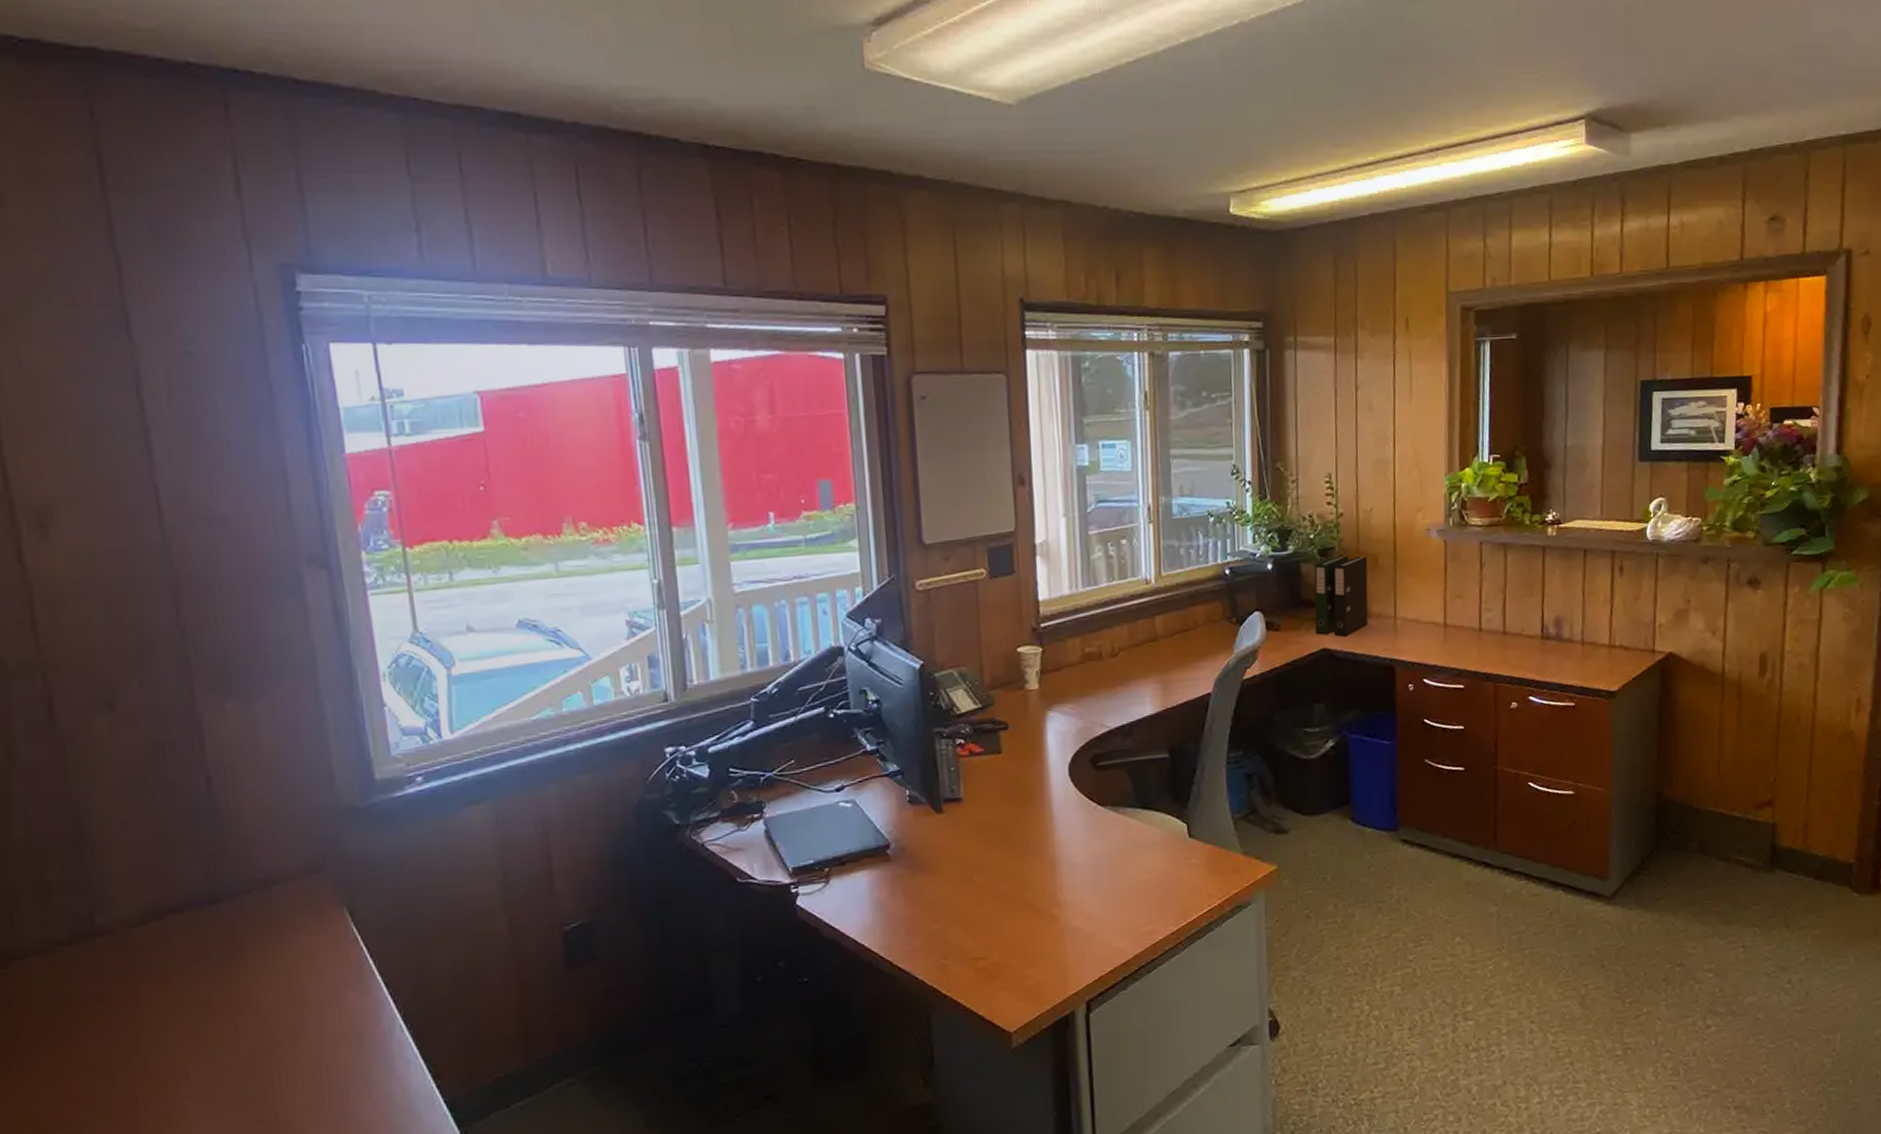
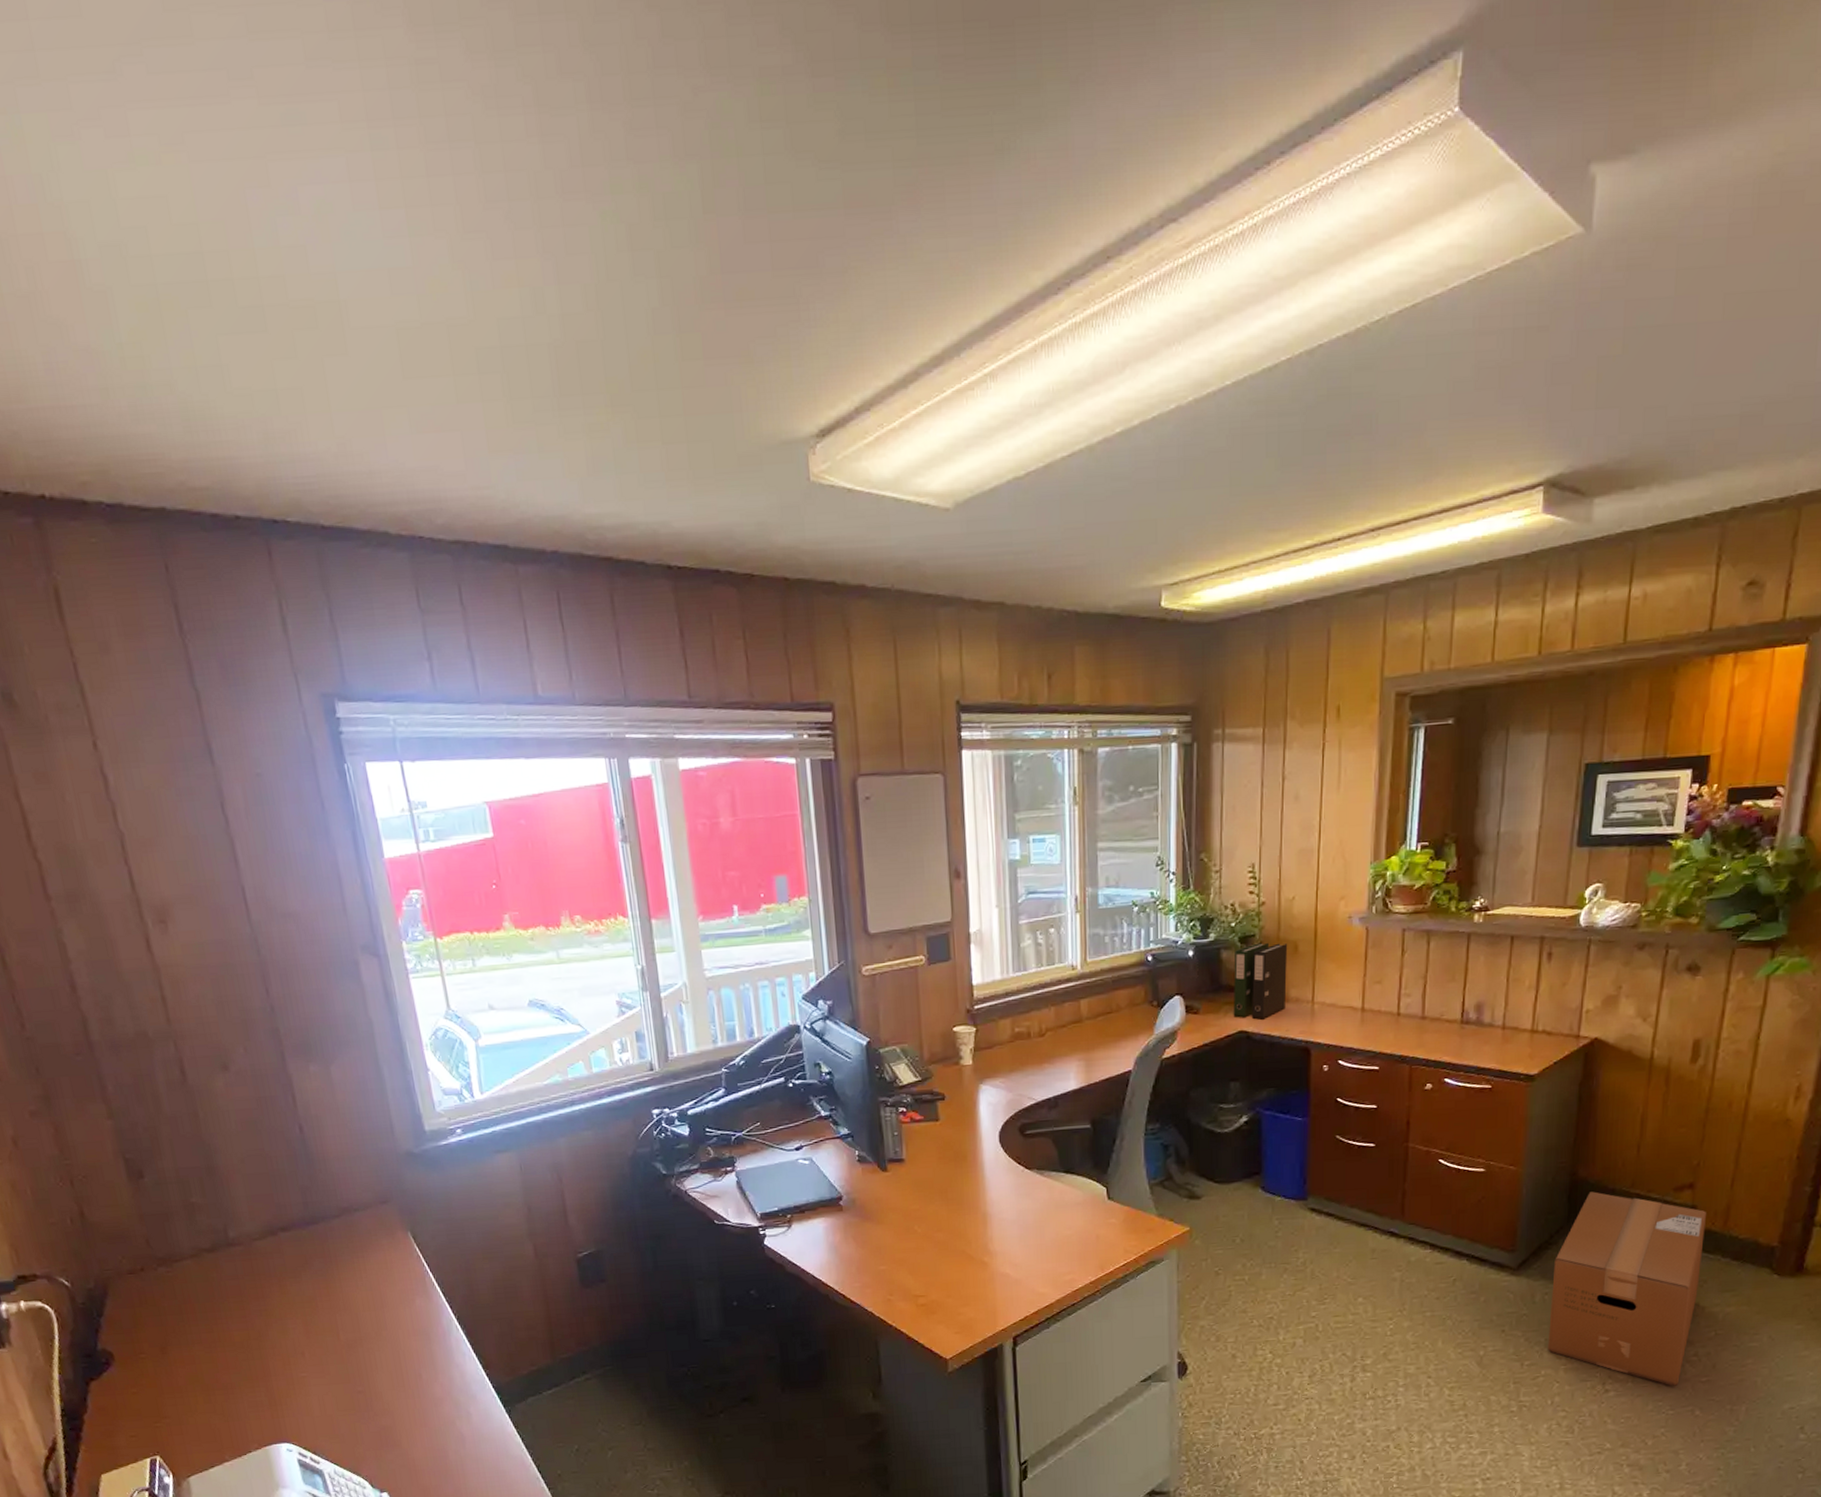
box: none [1647,812,1787,1017] -> present [1548,1191,1707,1386]

